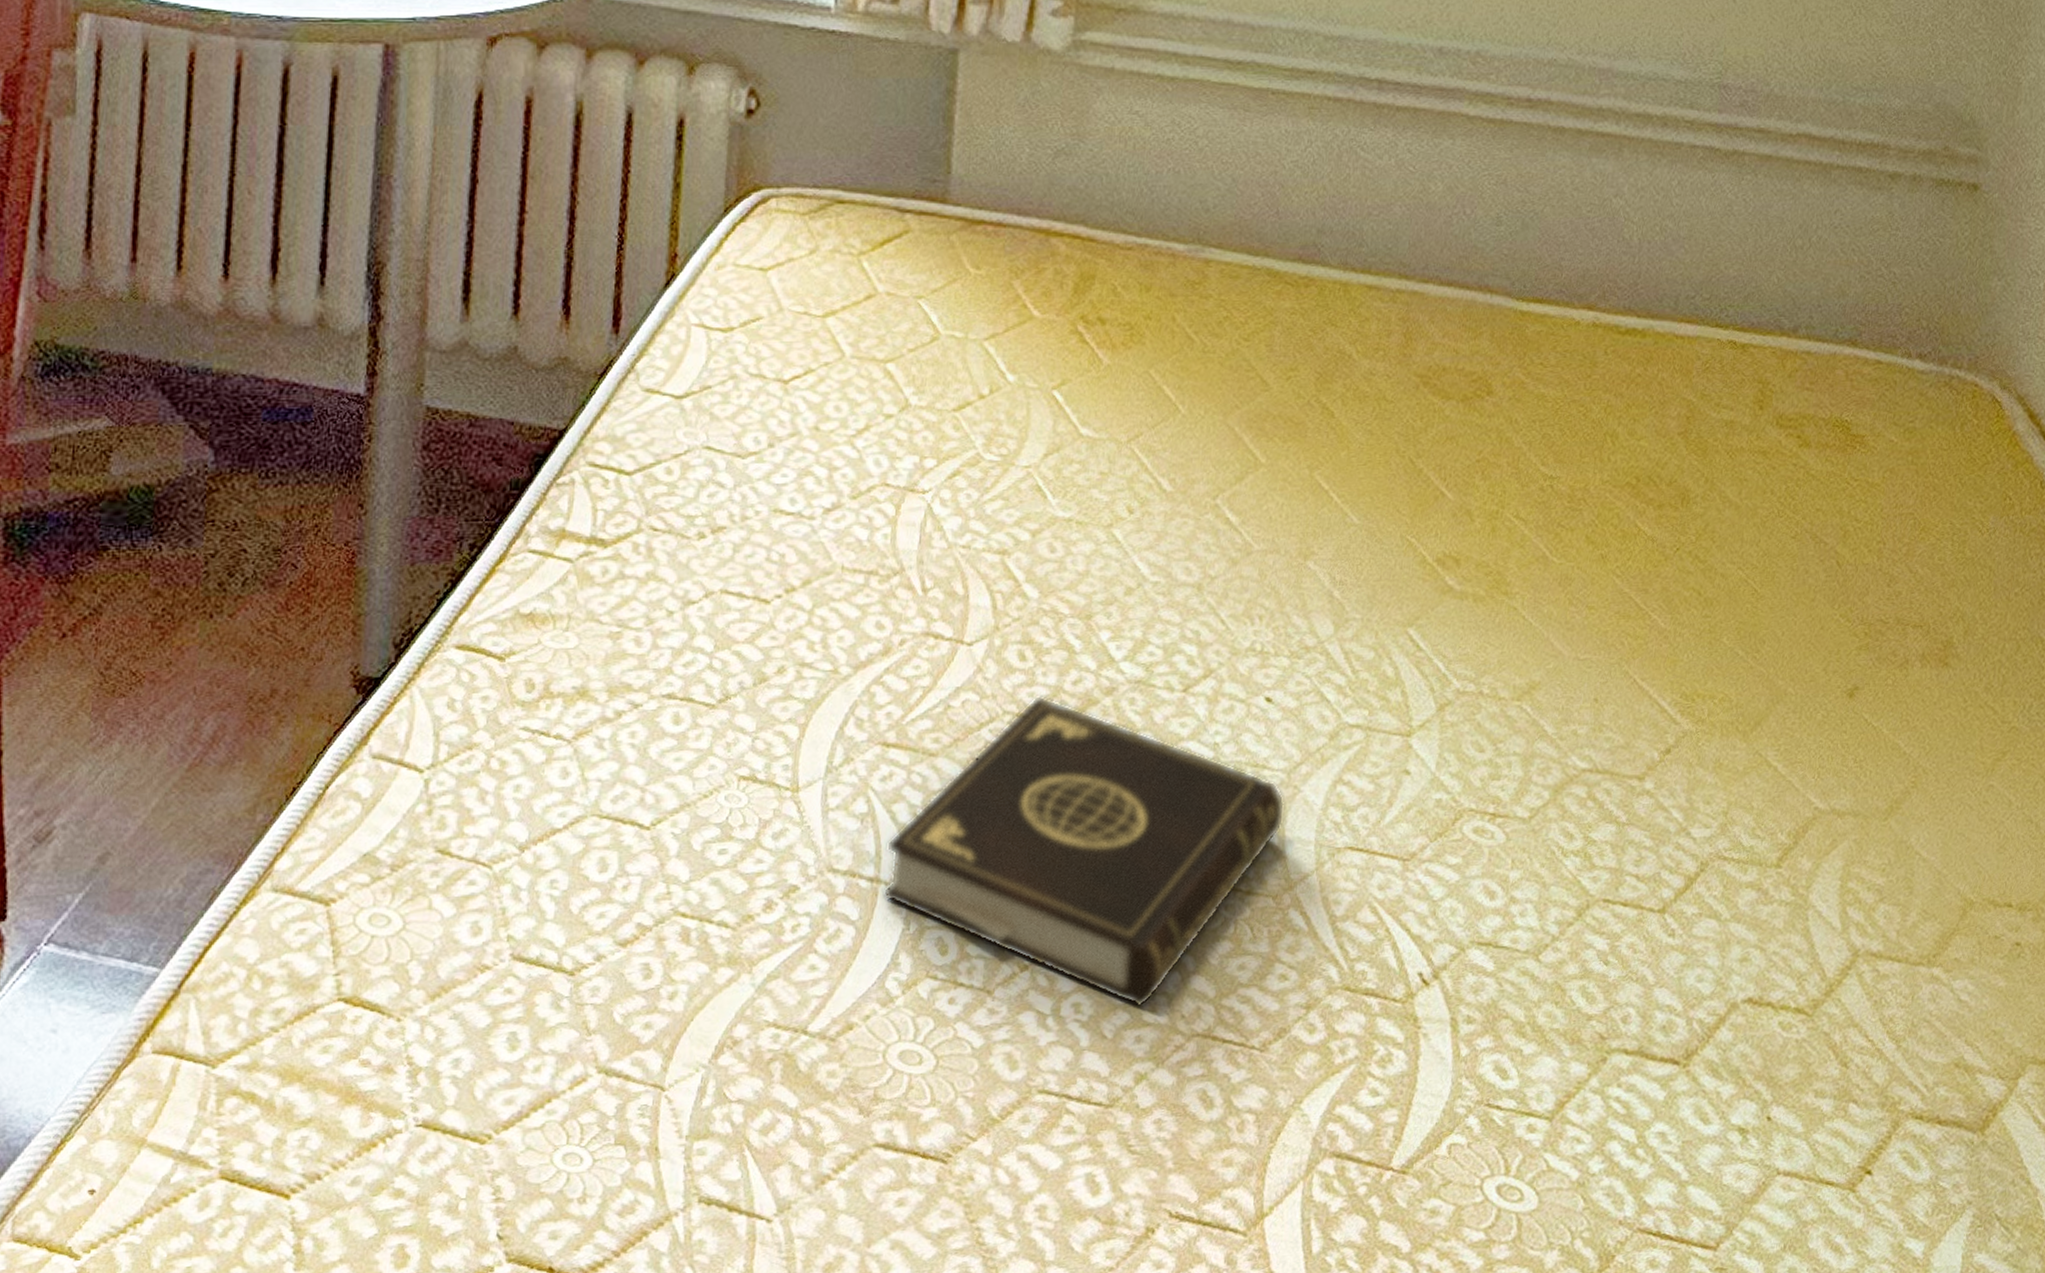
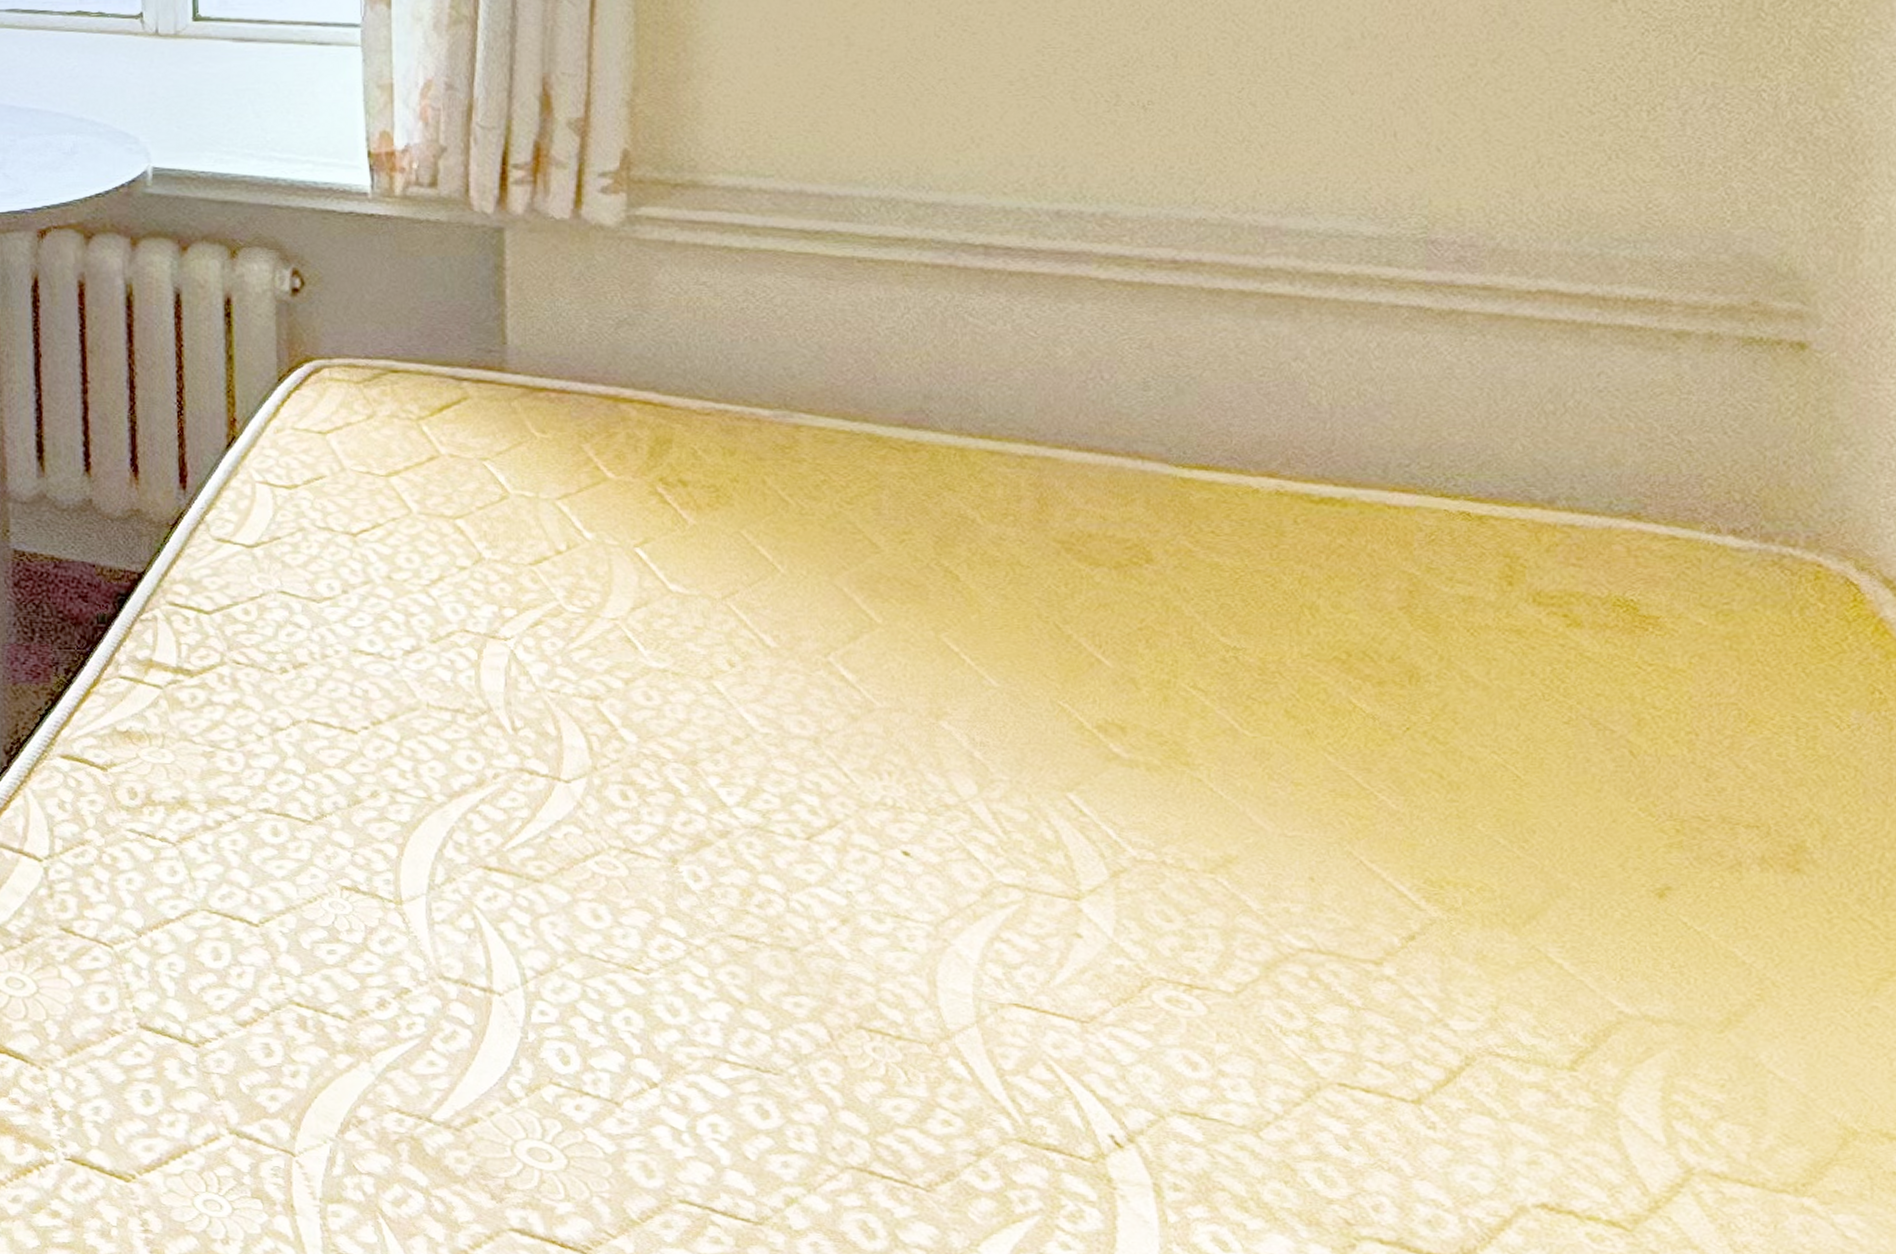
book: present [882,696,1285,1008] -> none [496,834,934,1136]

